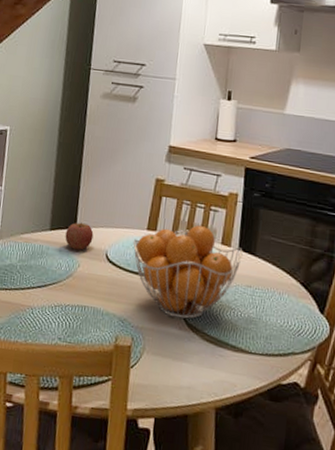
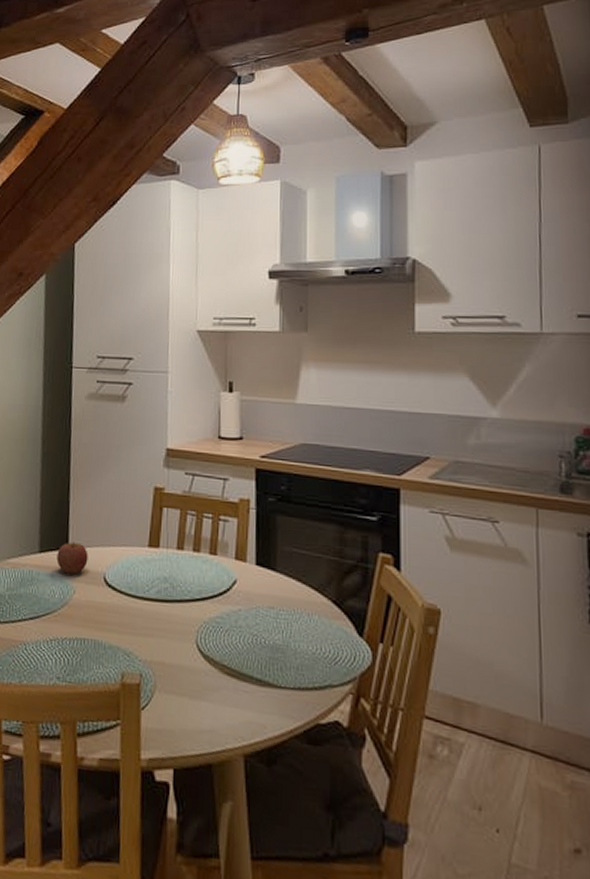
fruit basket: present [133,225,243,319] -> none [133,539,261,650]

